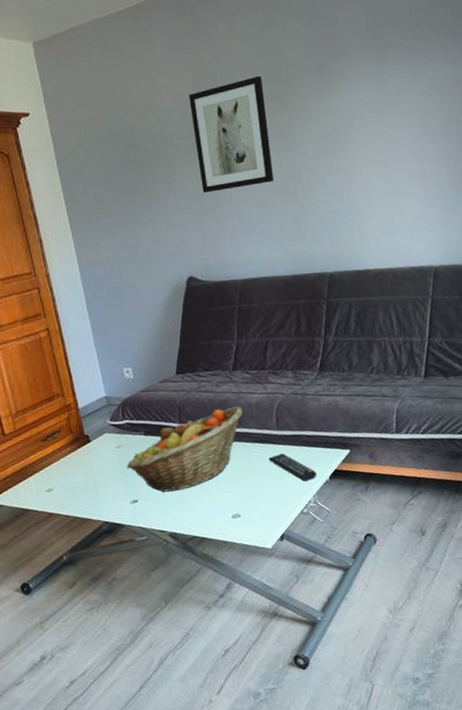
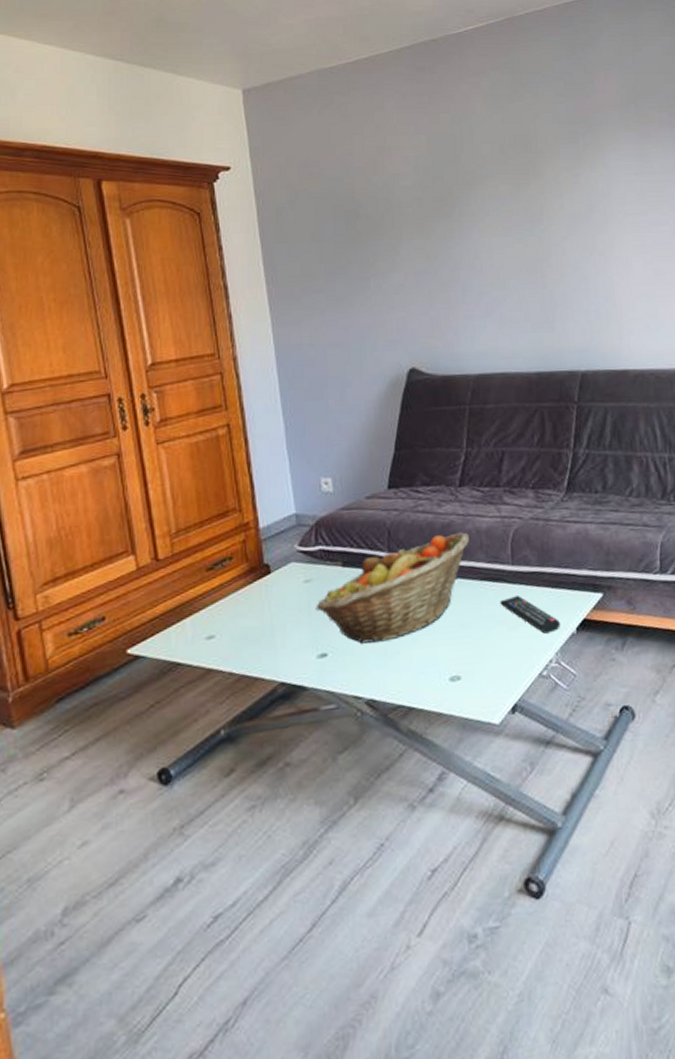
wall art: present [188,75,274,193] -> none [422,143,518,270]

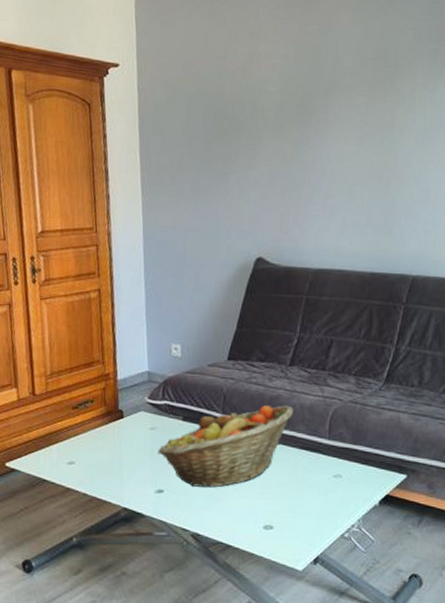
remote control: present [499,596,560,634] -> none [314,466,365,502]

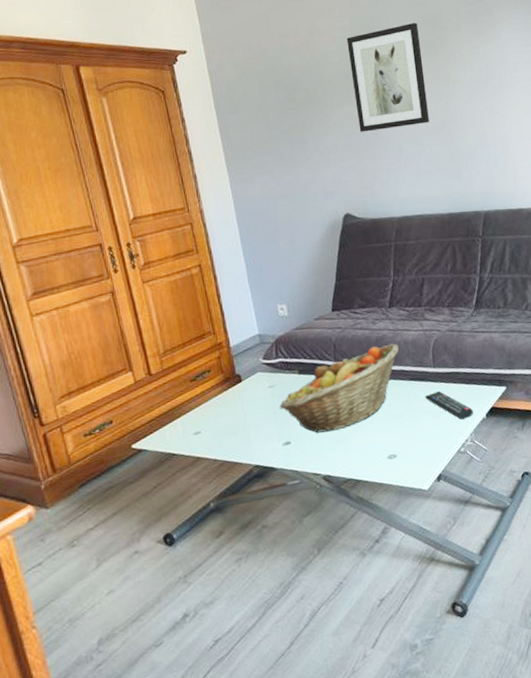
wall art: none [287,56,369,172] -> present [346,22,429,132]
remote control: none [314,466,365,502] -> present [425,391,473,420]

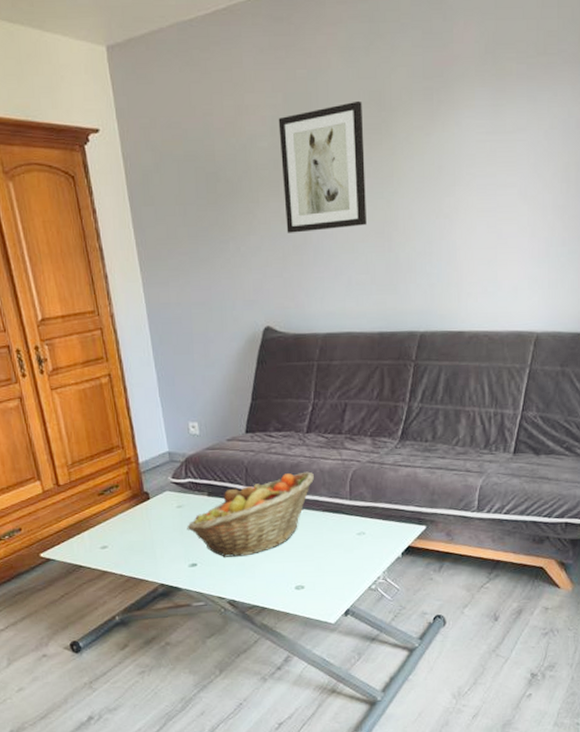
remote control: present [425,391,473,420] -> none [338,525,388,556]

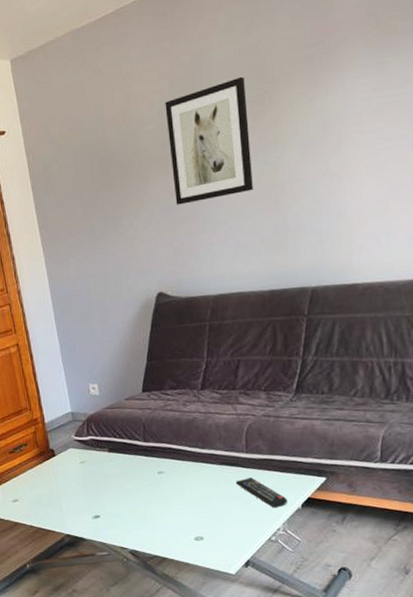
fruit basket: present [187,471,314,557] -> none [89,426,210,510]
remote control: none [338,525,388,556] -> present [235,478,287,508]

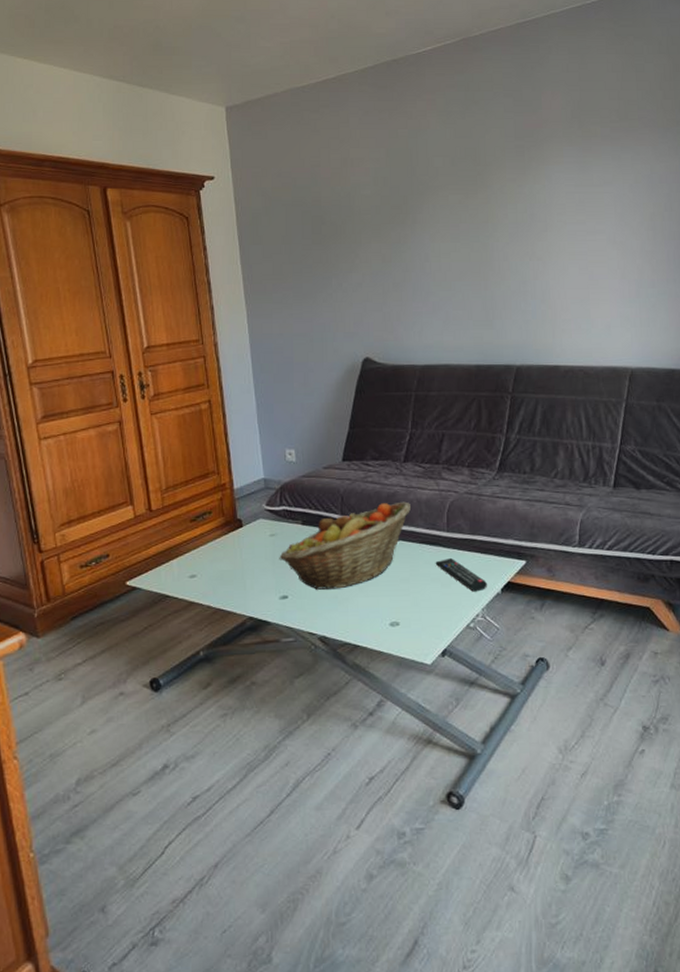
fruit basket: none [89,426,210,510] -> present [279,501,411,590]
wall art: present [165,76,253,205] -> none [381,156,463,271]

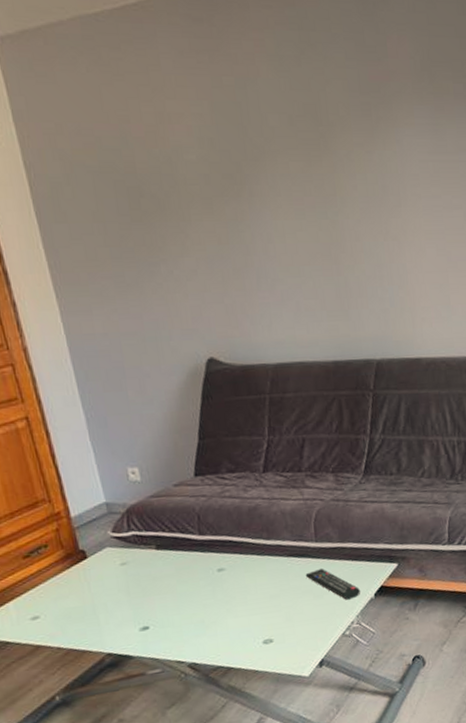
fruit basket: present [279,501,411,590] -> none [134,514,275,617]

